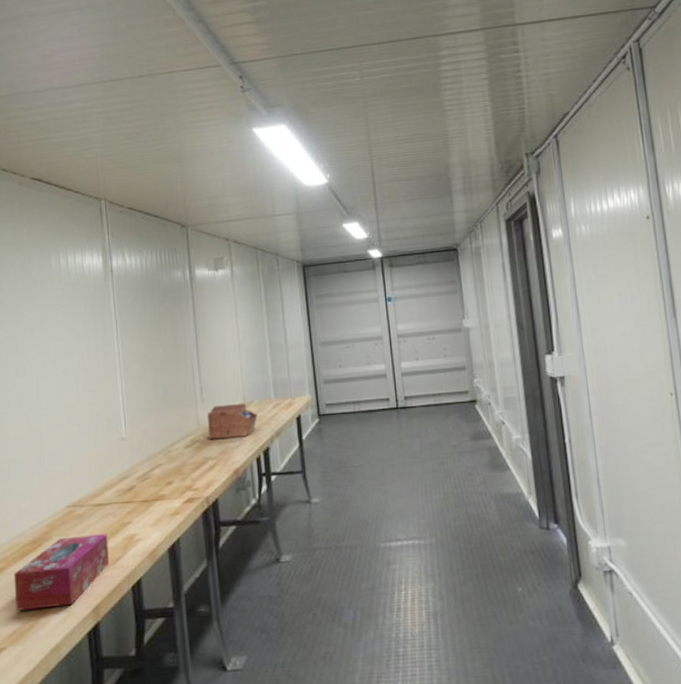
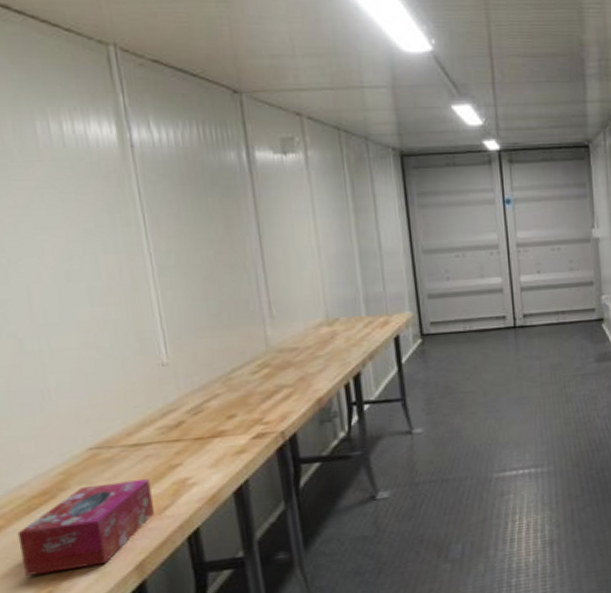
sewing box: present [206,404,258,440] -> none [278,321,345,365]

